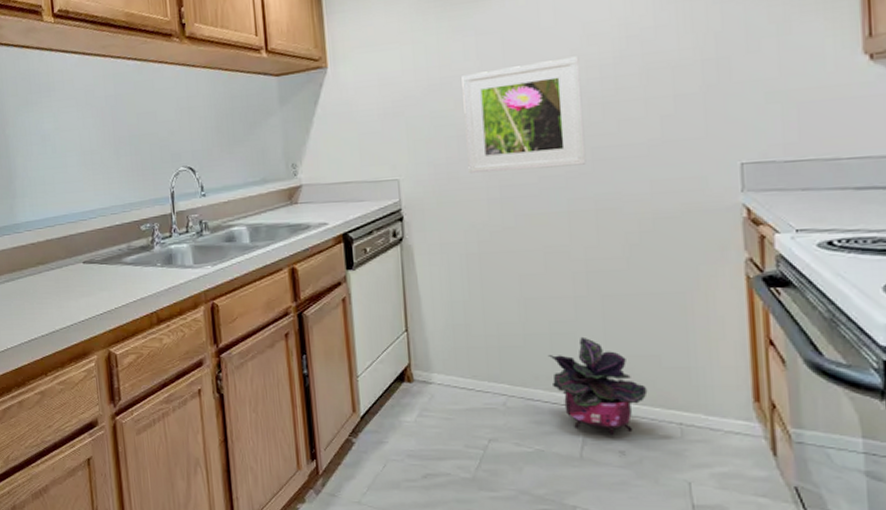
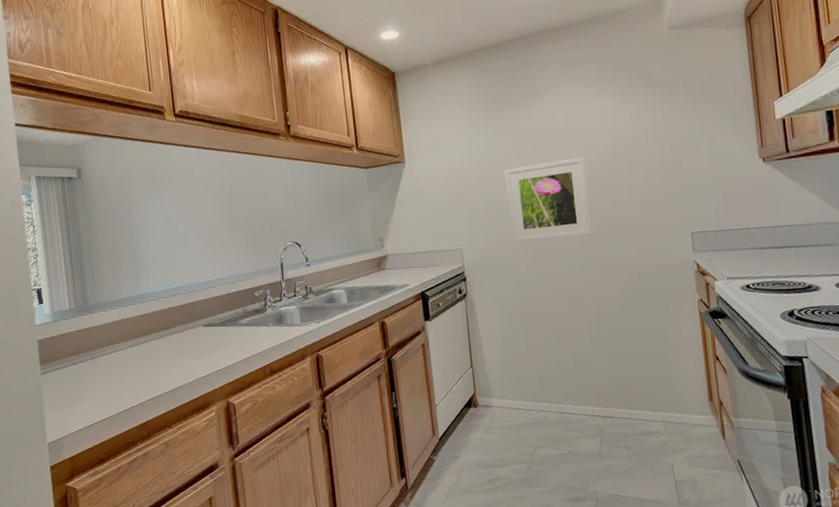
potted plant: present [547,336,648,434] -> none [573,362,642,434]

